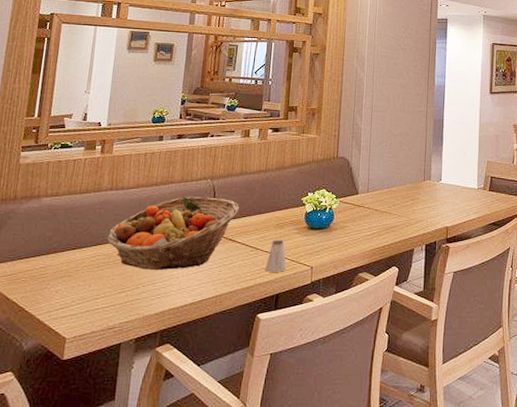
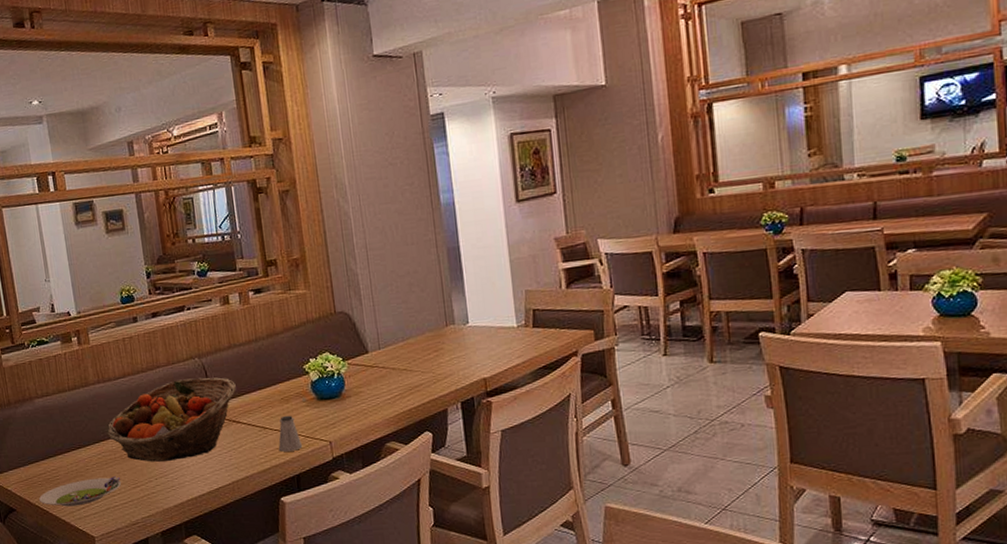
salad plate: none [17,280,109,306] -> present [38,476,122,507]

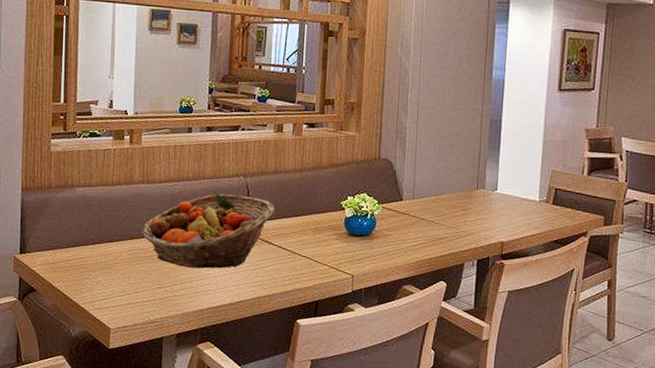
salad plate: present [38,476,122,507] -> none [61,272,147,297]
saltshaker: present [278,415,303,452] -> none [303,244,327,279]

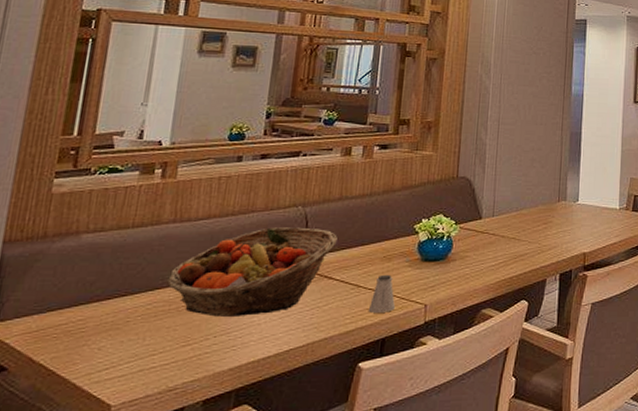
saltshaker: none [303,244,327,279] -> present [368,274,396,313]

